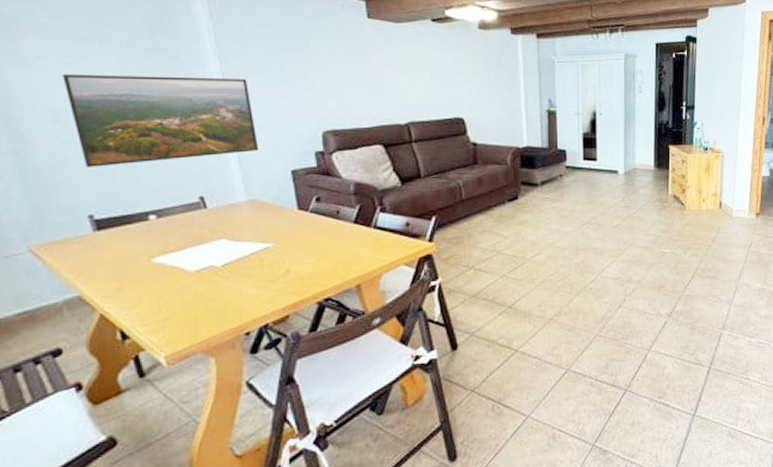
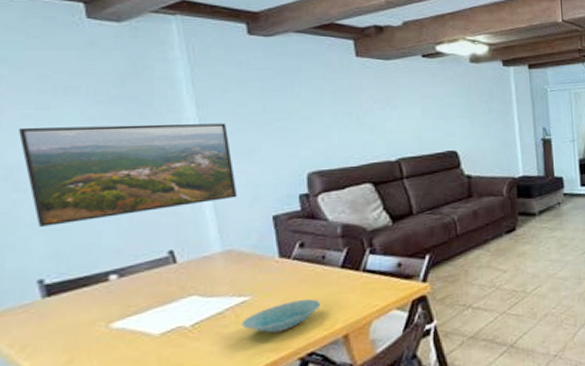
bowl: none [265,250,336,278] -> present [241,299,321,333]

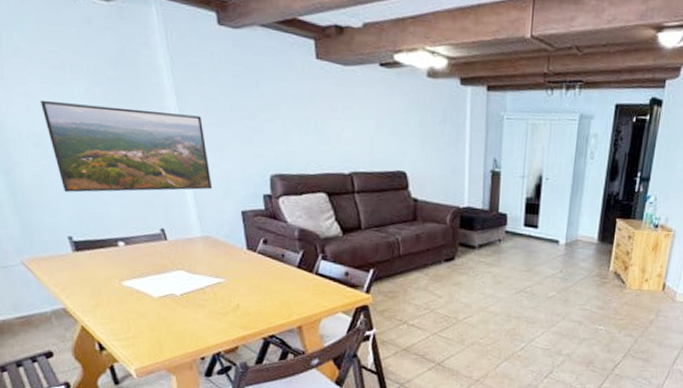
bowl: present [241,299,321,333] -> none [218,289,280,314]

